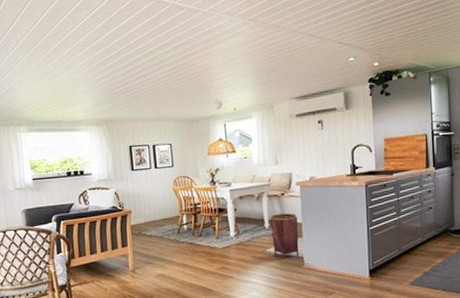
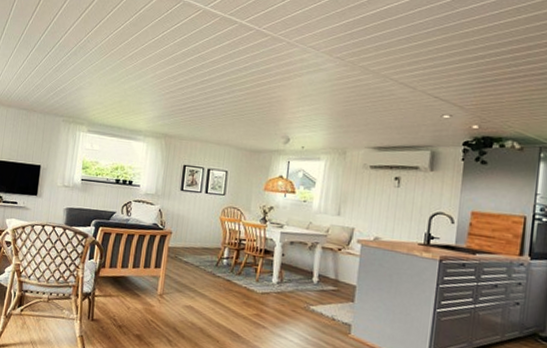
woven basket: present [270,213,300,259] -> none [317,269,352,323]

